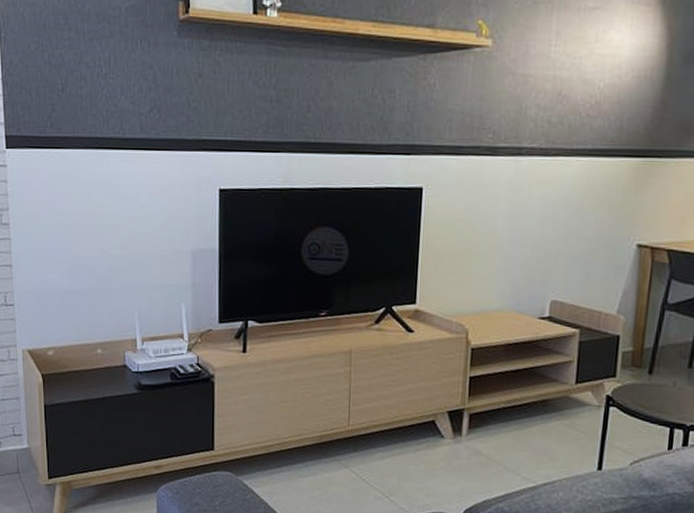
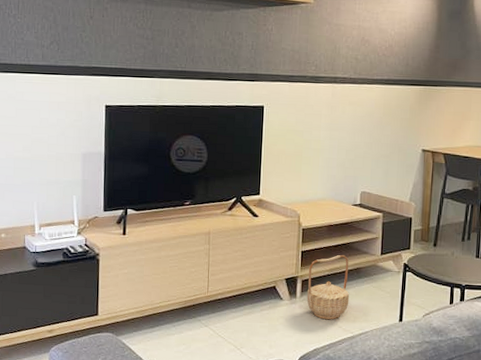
basket: none [475,383,532,465] -> present [307,255,350,320]

